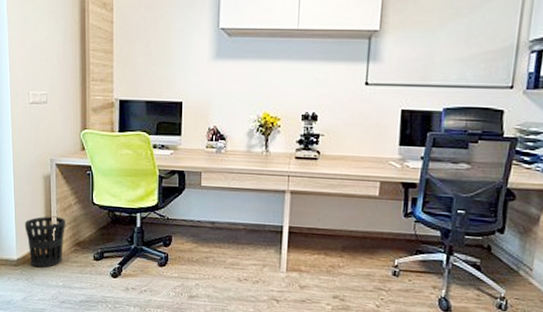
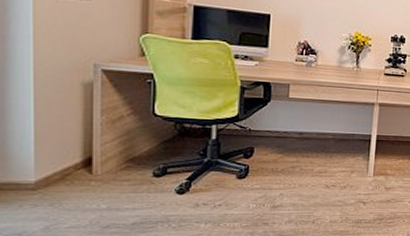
wastebasket: present [24,216,66,268] -> none [50,129,115,190]

